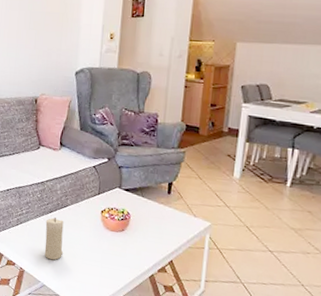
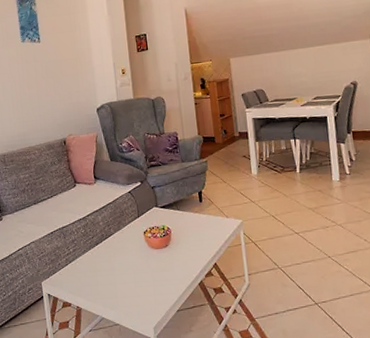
candle: present [44,217,64,260] -> none [93,249,115,292]

